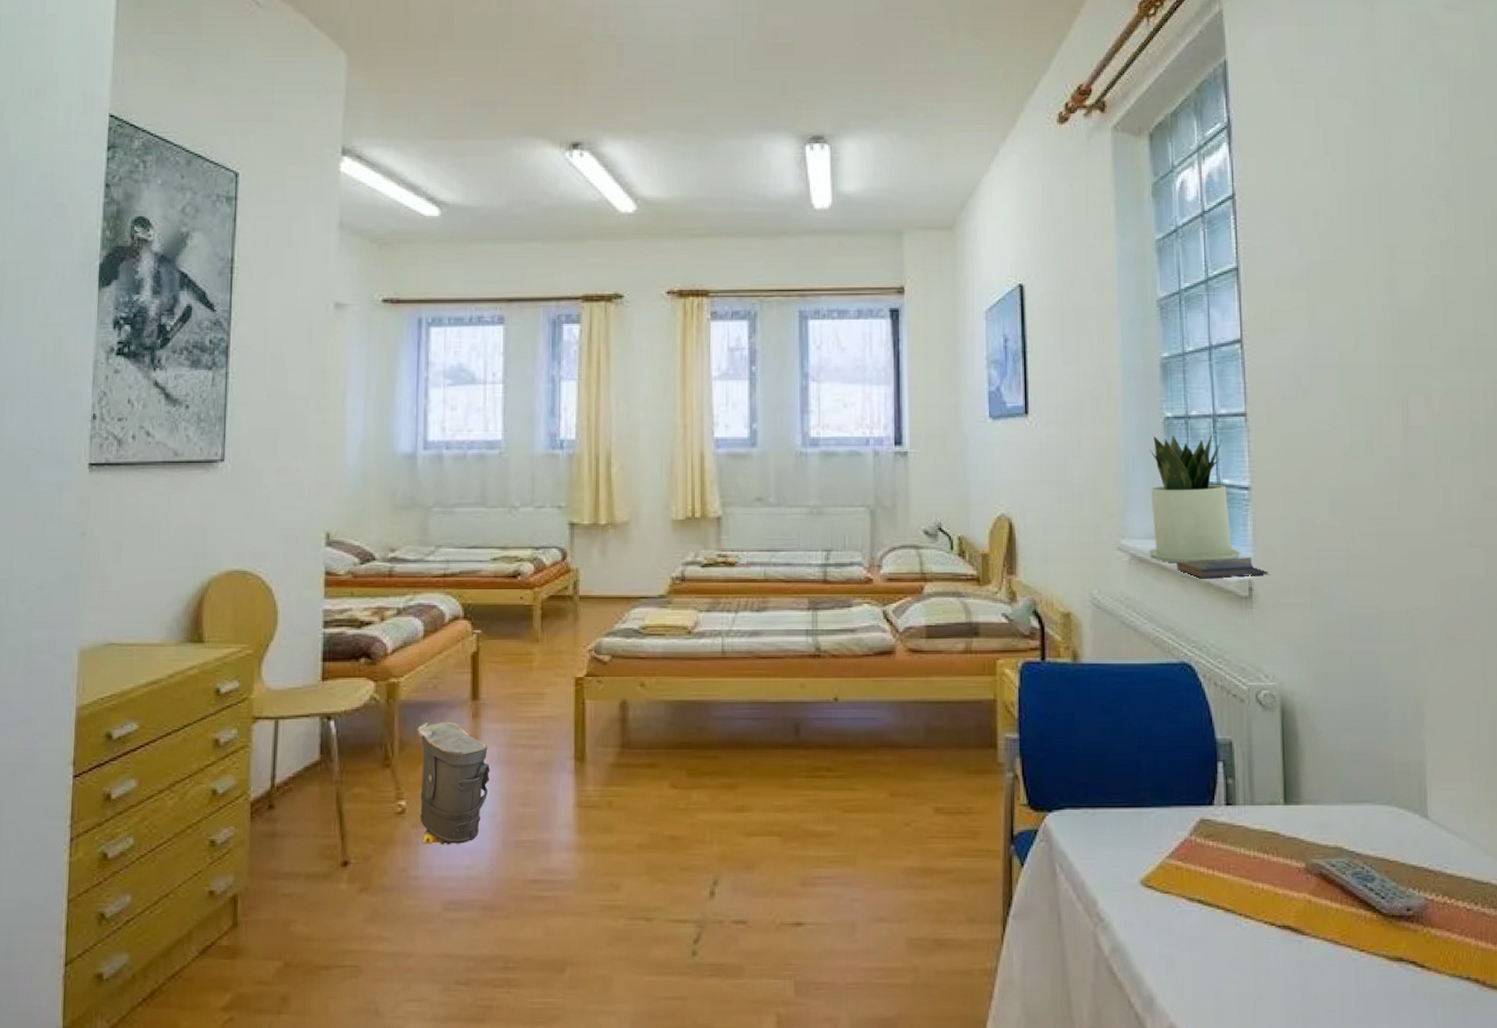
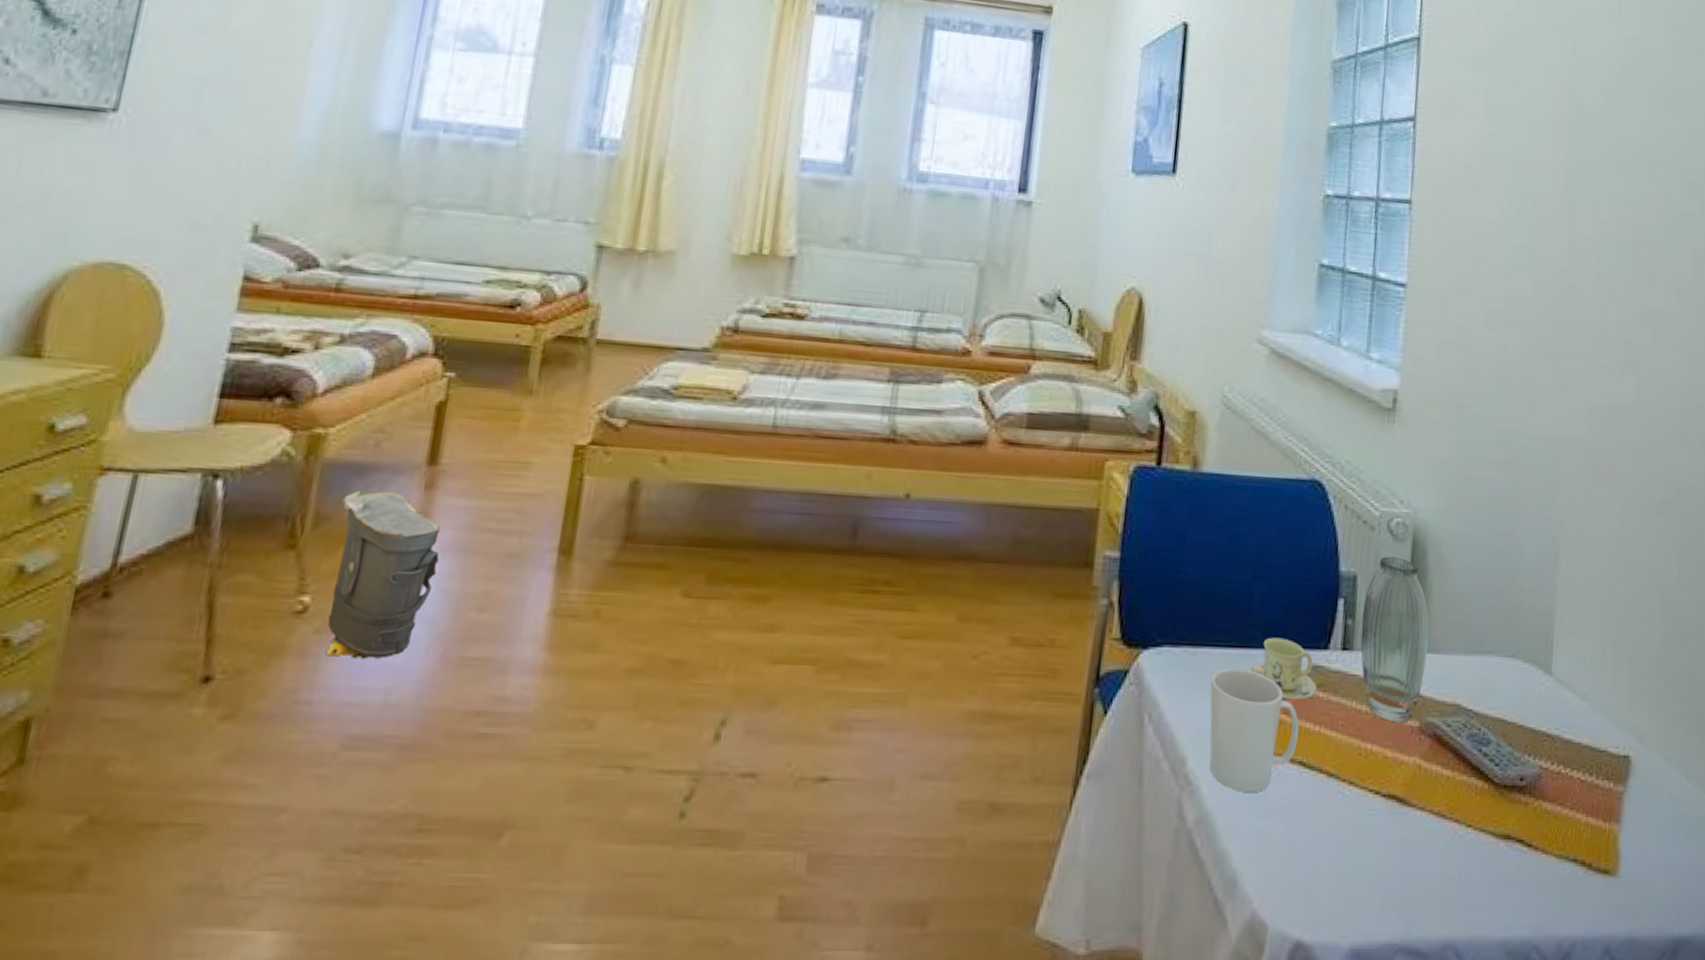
mug: none [1111,824,1195,926] -> present [1209,668,1300,792]
cup and saucer: none [1142,797,1207,848] -> present [1247,637,1318,699]
planter: present [1147,432,1241,563] -> none [1289,216,1390,365]
hardcover book: present [1176,557,1270,579] -> none [1318,361,1417,386]
vase: none [1241,724,1306,865] -> present [1361,556,1429,723]

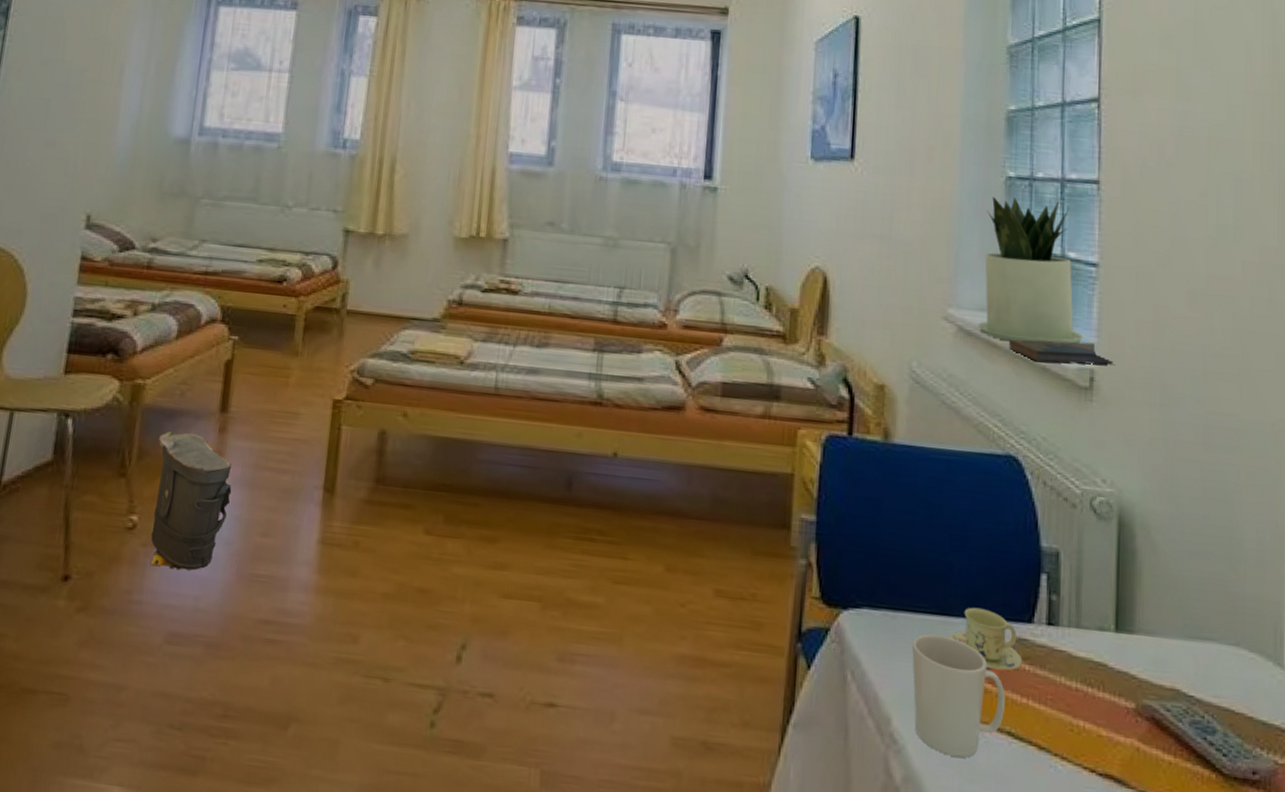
planter: none [1289,216,1390,365] -> present [976,197,1084,344]
hardcover book: none [1318,361,1417,386] -> present [1008,339,1116,366]
vase: present [1361,556,1429,723] -> none [1067,534,1141,703]

